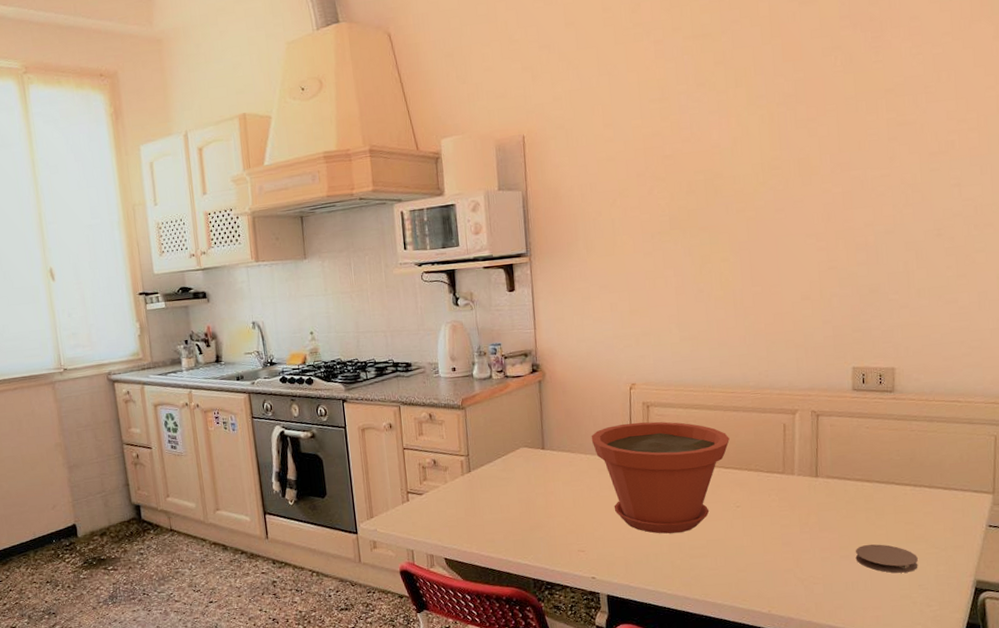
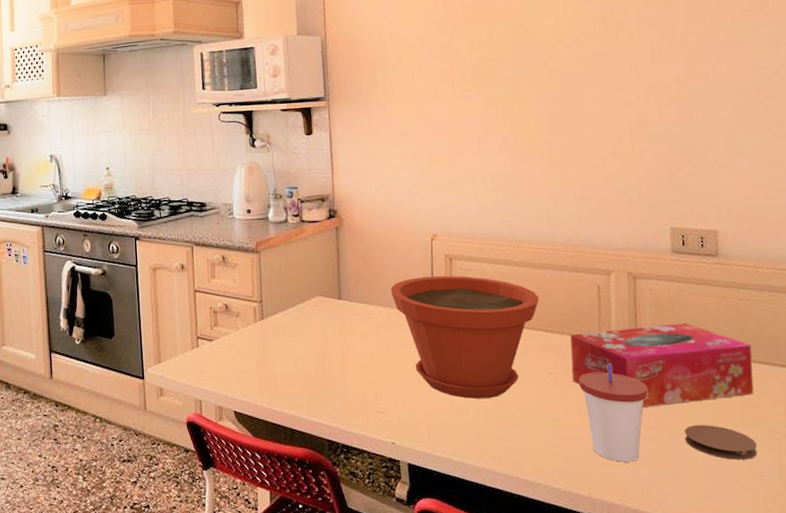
tissue box: none [756,454,919,532] -> present [570,323,754,407]
cup: none [764,495,825,582] -> present [579,364,648,462]

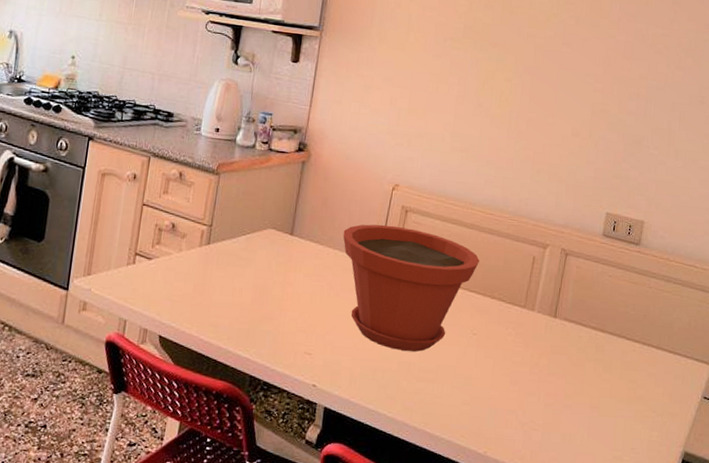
tissue box: present [570,323,754,407] -> none [493,299,650,377]
cup: present [579,364,648,462] -> none [497,332,556,426]
coaster: present [684,425,758,460] -> none [577,397,635,433]

